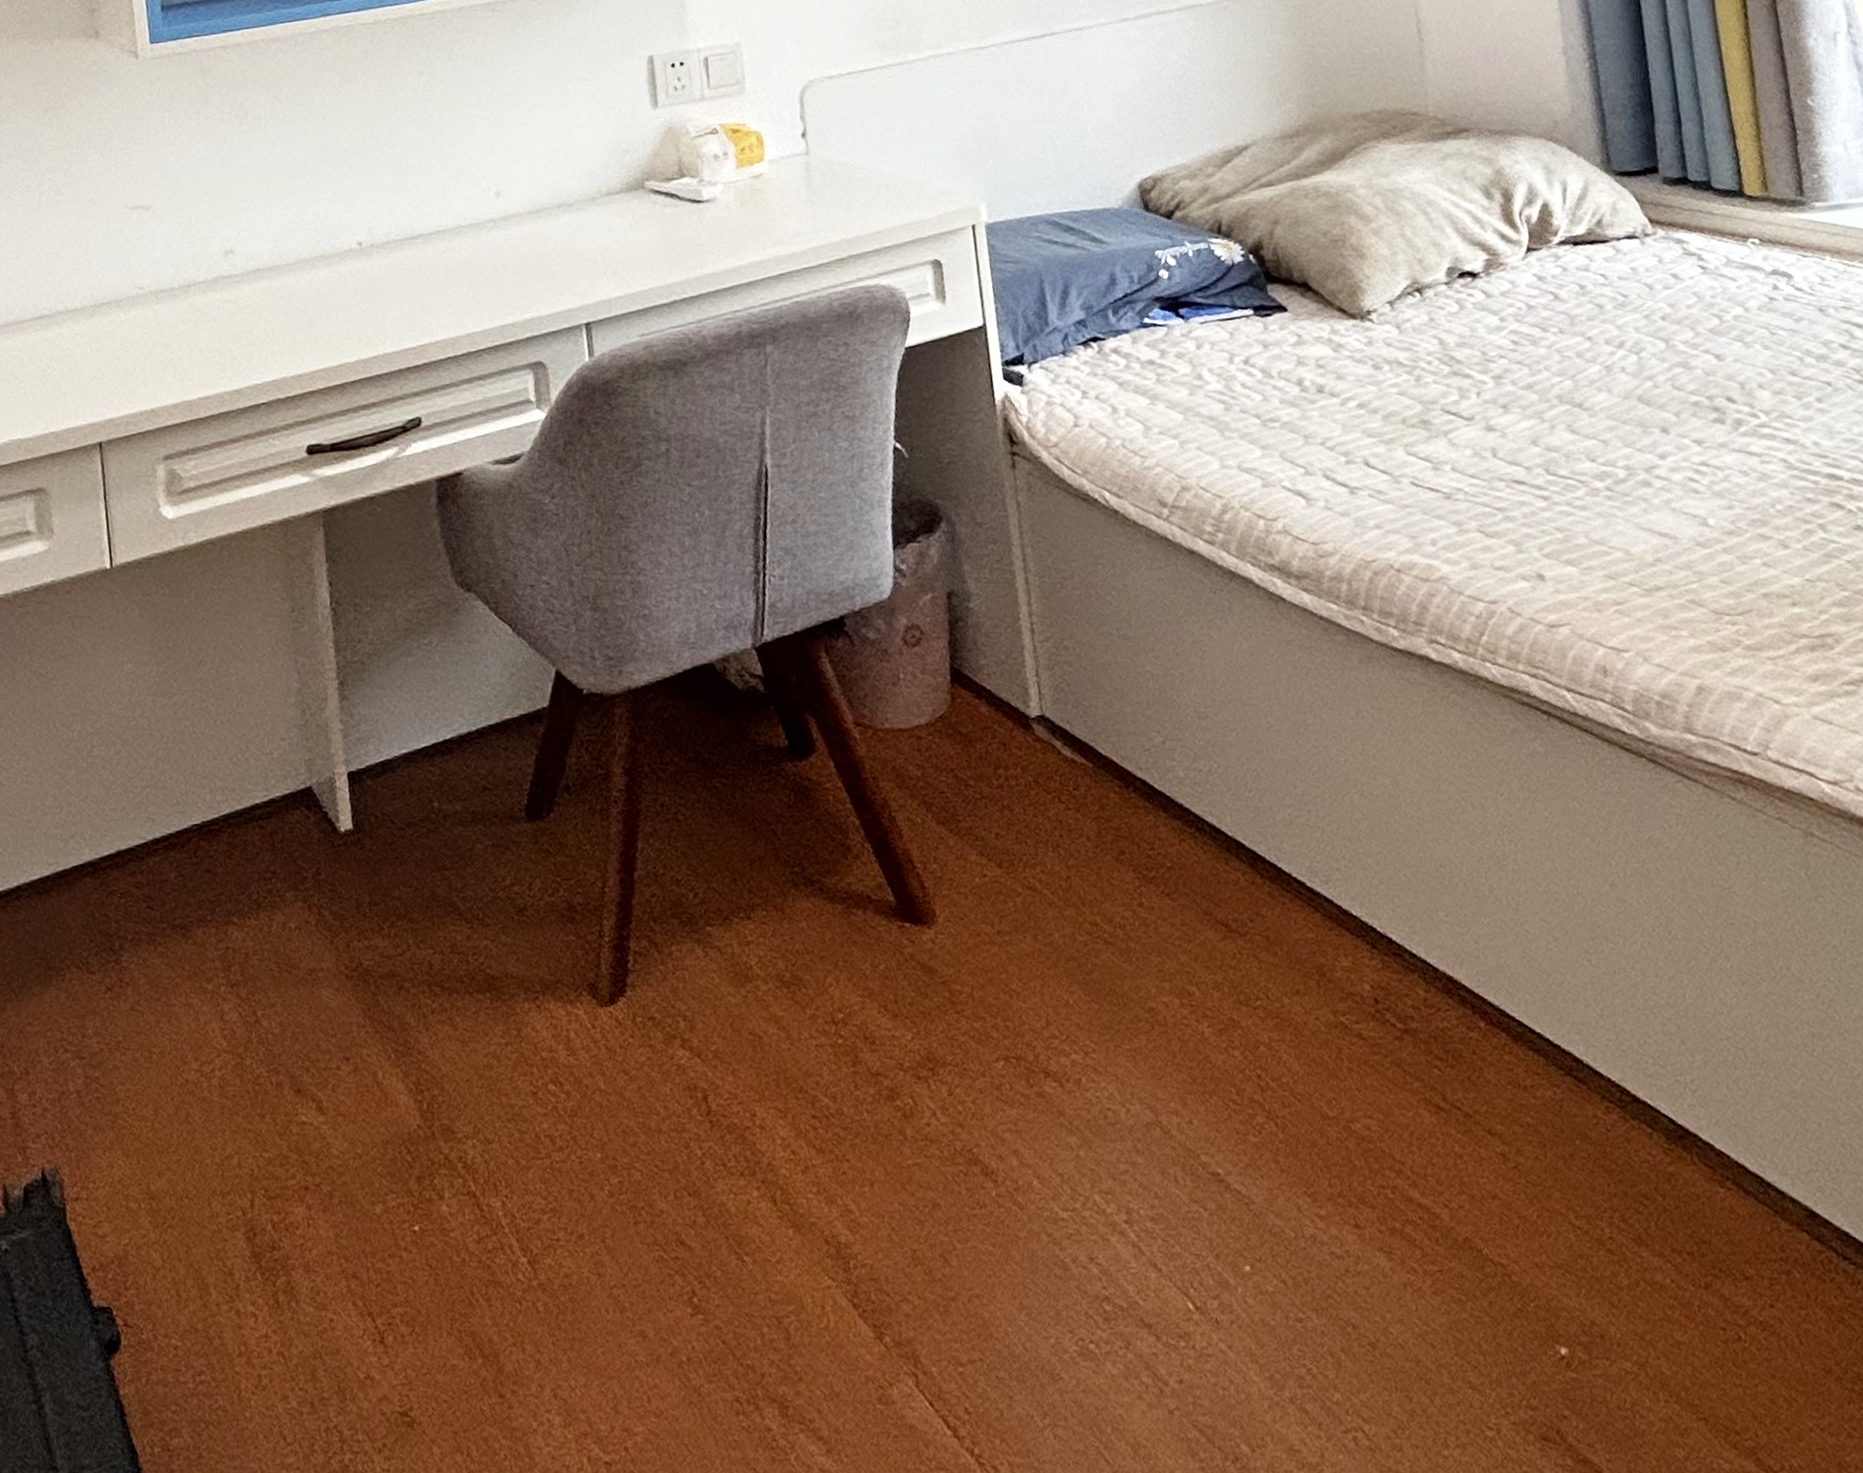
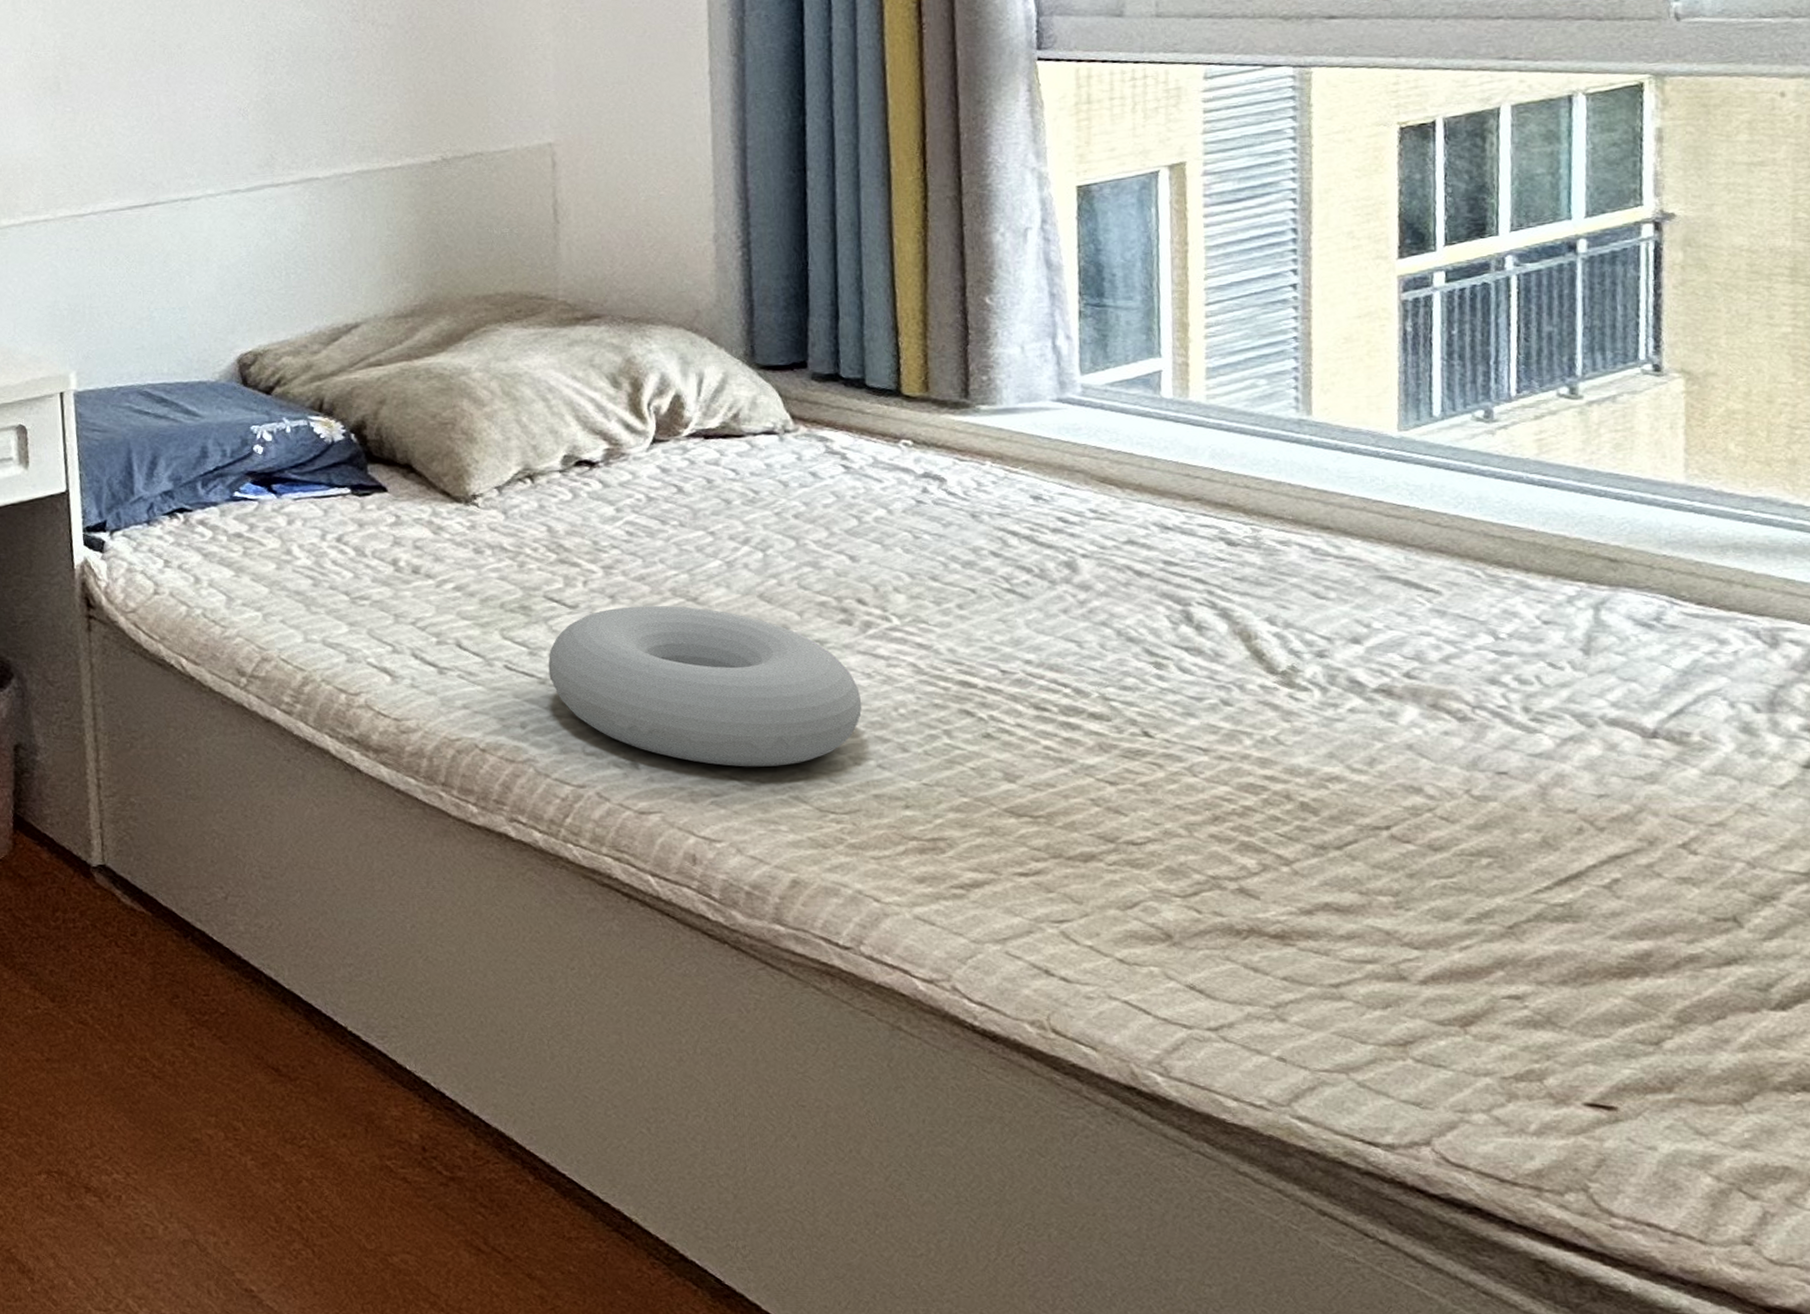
cushion: none [1451,413,1743,573] -> present [548,605,862,767]

